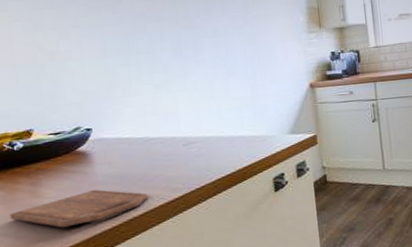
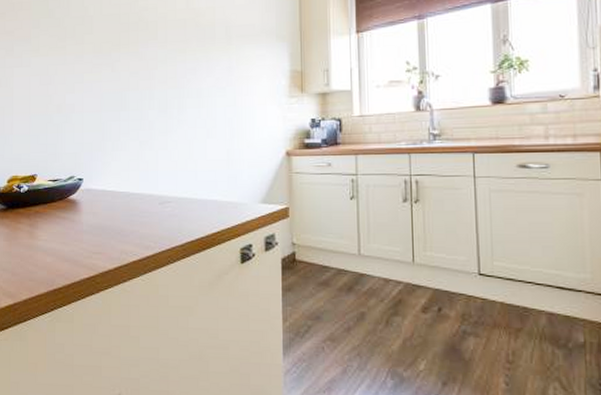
cutting board: present [10,189,148,228] -> none [11,237,123,271]

